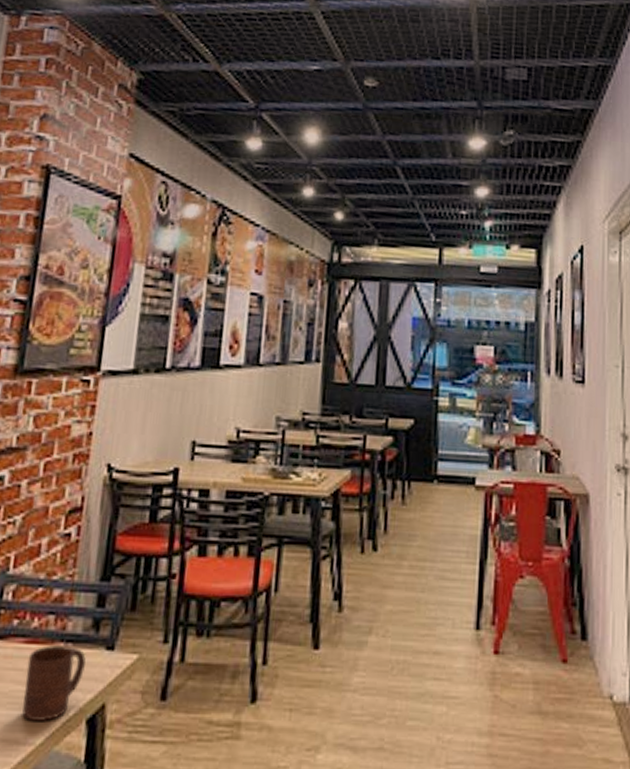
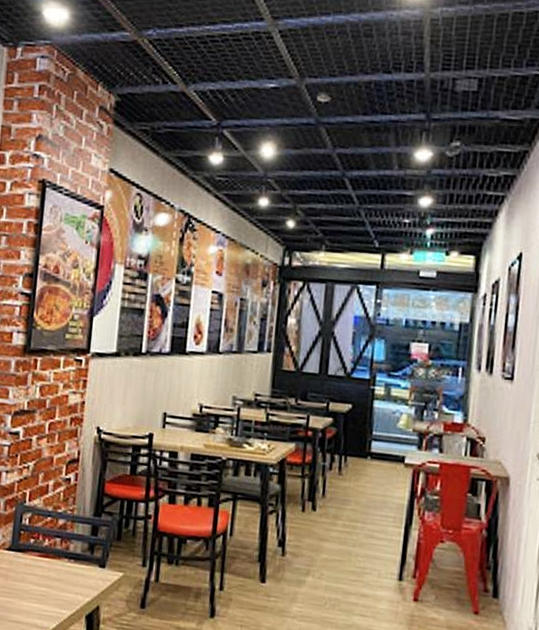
cup: present [22,645,86,722] -> none [39,560,84,614]

